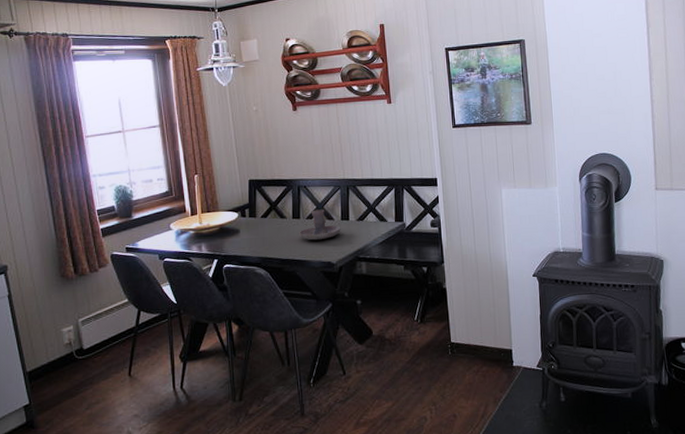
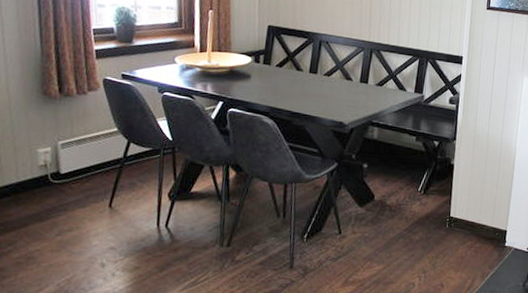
candle holder: present [299,209,341,241] -> none [314,67,358,99]

